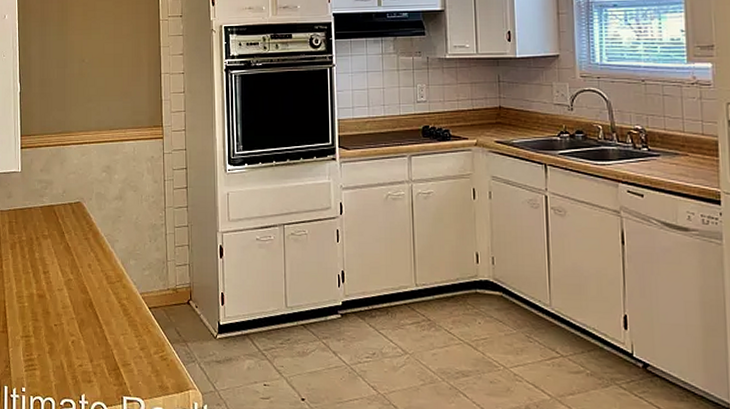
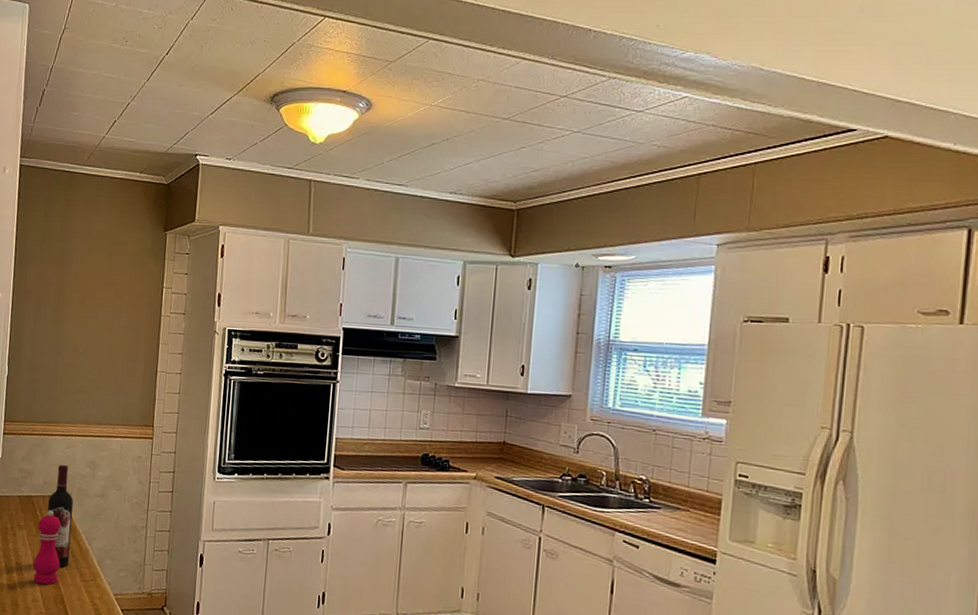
pepper mill: none [60,217,86,291] -> present [32,510,61,585]
wine bottle: none [68,172,94,272] -> present [47,465,73,568]

